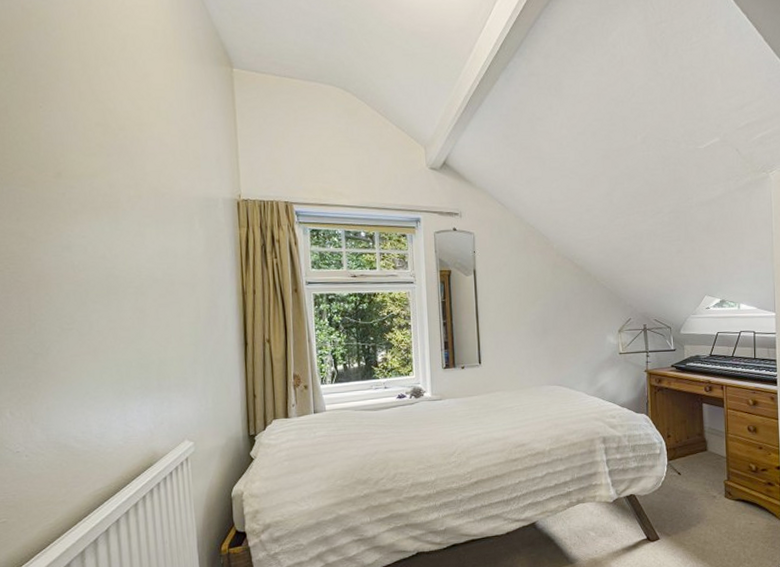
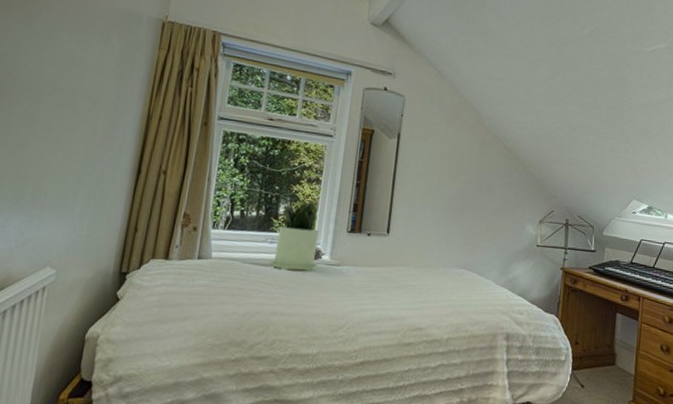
planter: none [377,345,421,411] -> present [269,199,319,271]

